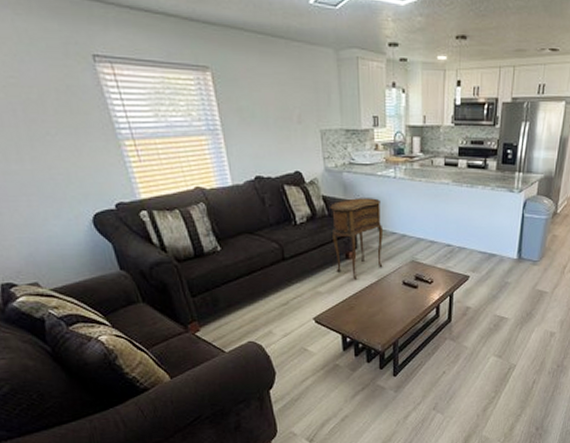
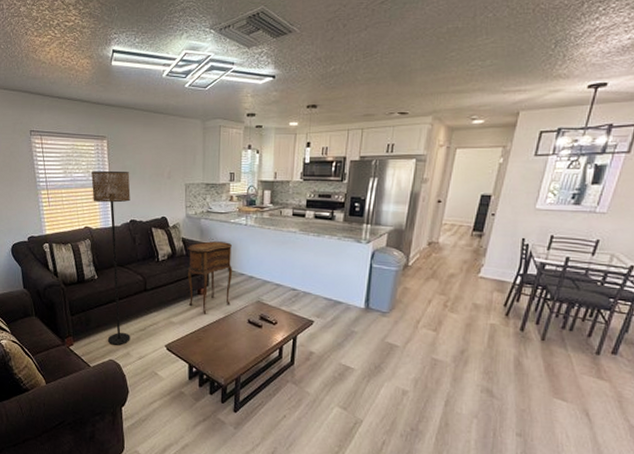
floor lamp: none [195,114,271,325] -> present [91,171,131,345]

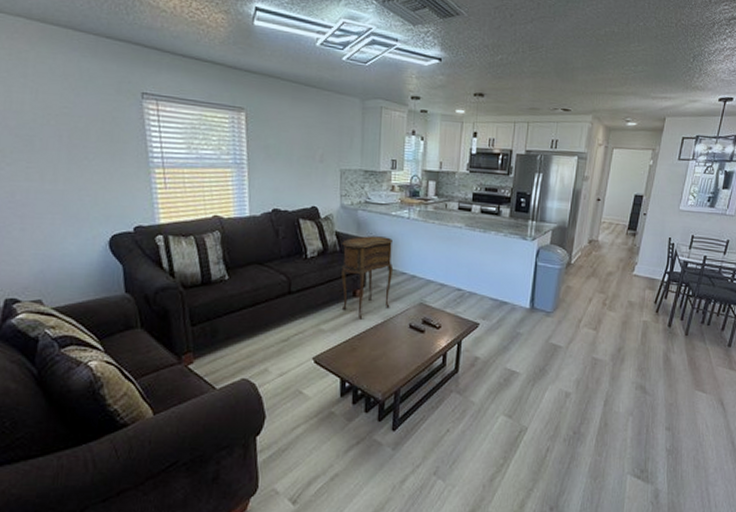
floor lamp: present [91,171,131,345] -> none [223,148,274,361]

